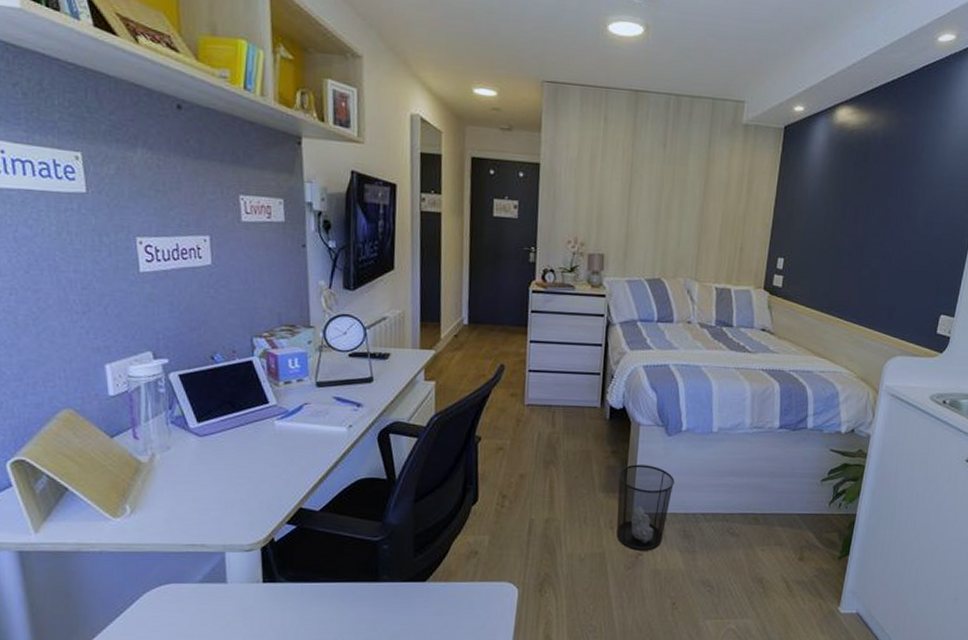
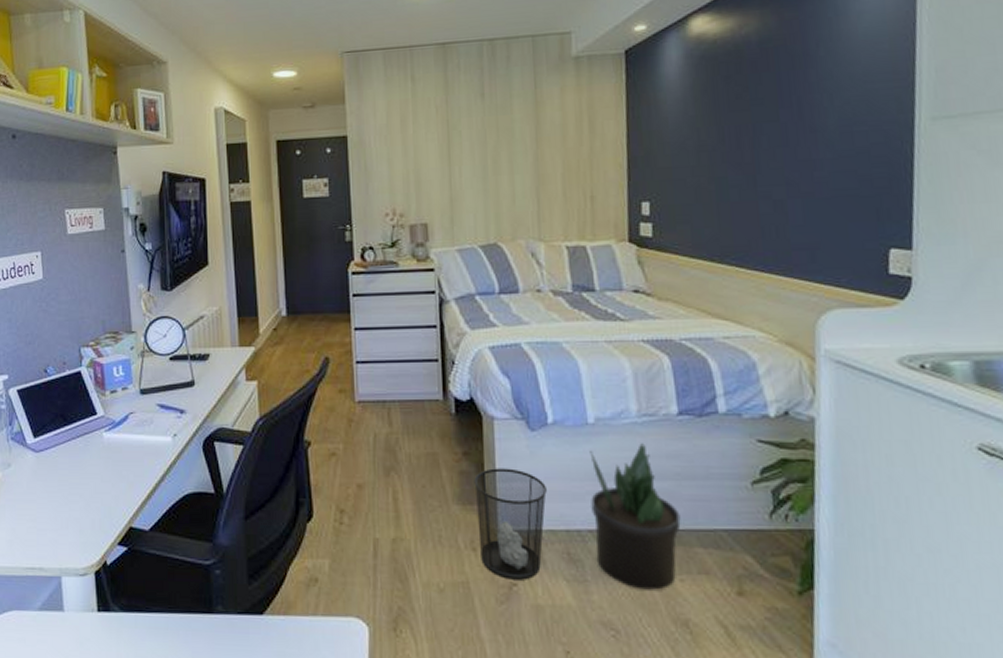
planter: none [704,449,769,557] -> present [589,443,681,590]

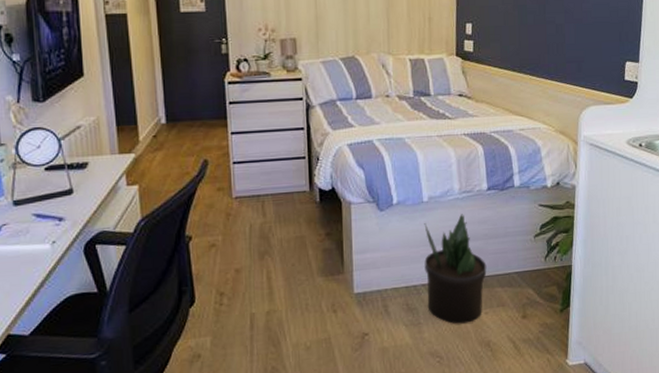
waste bin: present [474,468,547,580] -> none [335,242,392,331]

